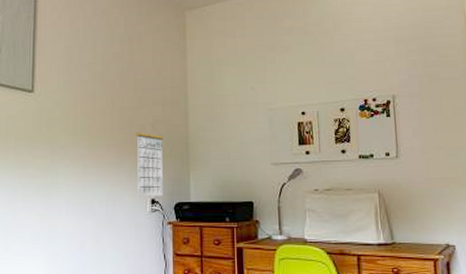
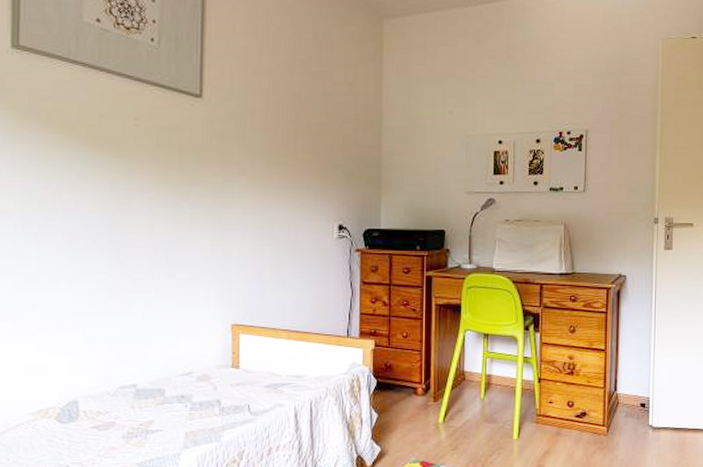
calendar: present [135,124,163,196] -> none [322,144,354,222]

